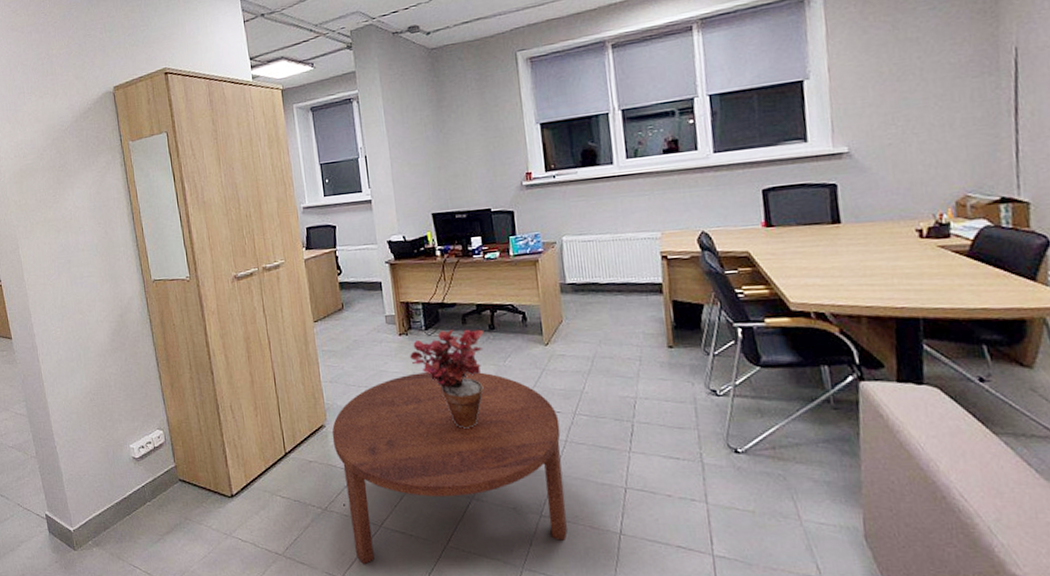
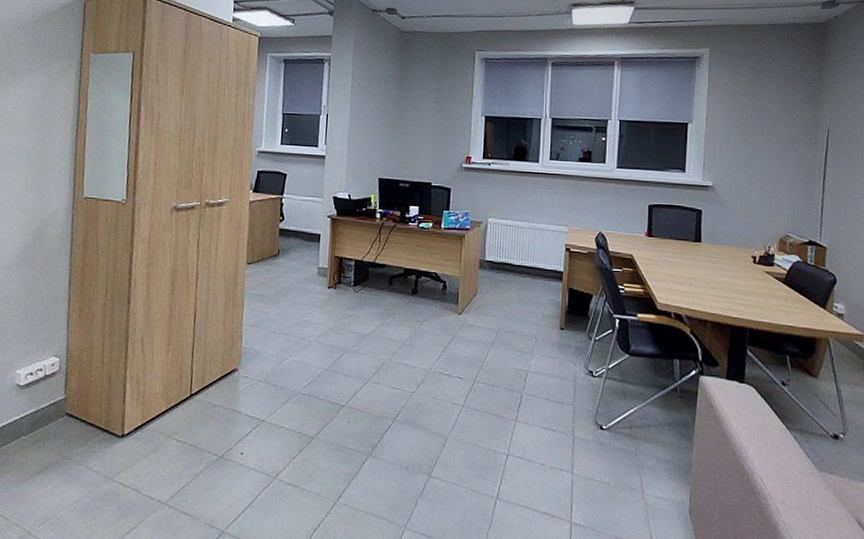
coffee table: present [332,372,568,565] -> none [242,326,460,519]
potted plant: present [409,329,484,429] -> none [334,289,406,386]

